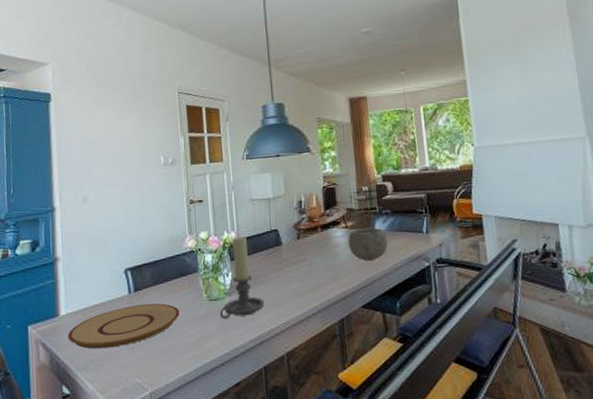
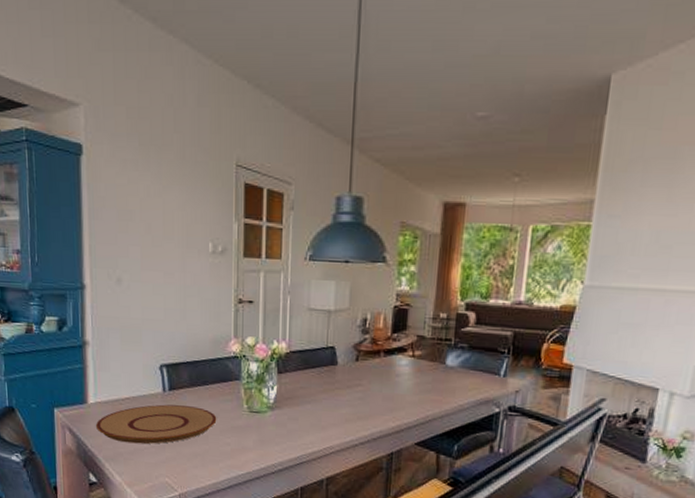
candle holder: present [220,236,265,319] -> none [260,348,310,434]
bowl: present [348,228,388,261] -> none [412,360,458,397]

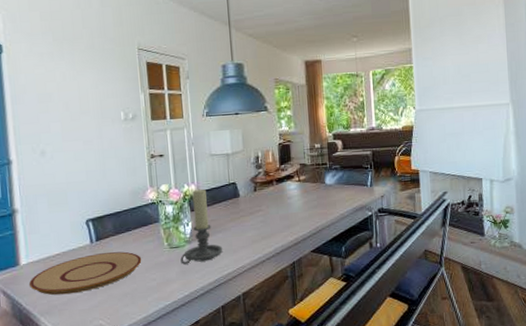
candle holder: none [260,348,310,434] -> present [180,189,223,265]

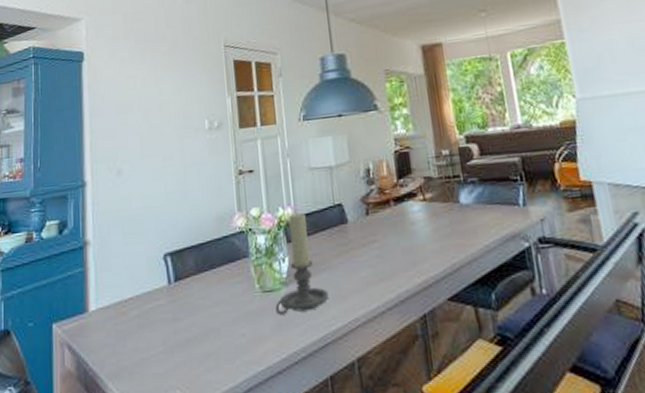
plate: present [29,251,142,295] -> none [98,296,228,353]

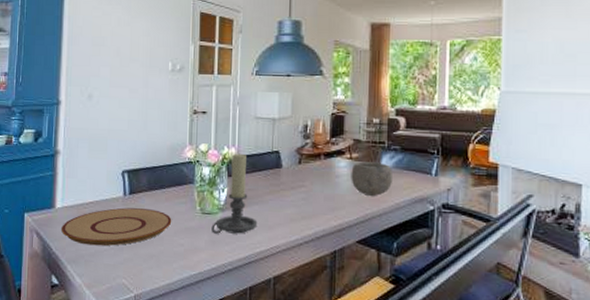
plate: none [98,296,228,353] -> present [61,207,172,246]
bowl: none [427,200,477,241] -> present [351,161,392,196]

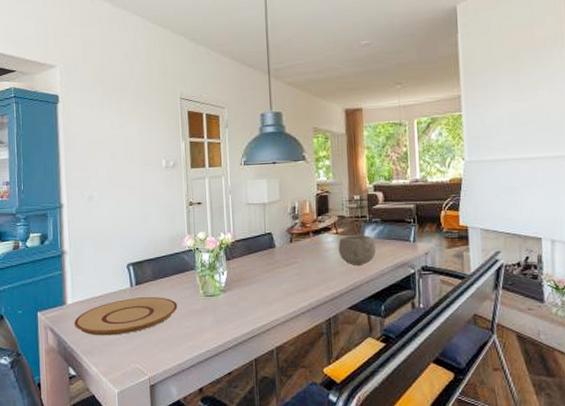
candle holder: present [211,153,258,234] -> none [215,238,257,314]

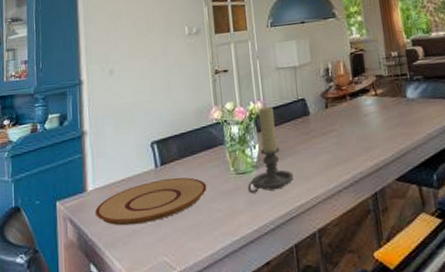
candle holder: none [215,238,257,314] -> present [248,106,294,193]
bowl: present [338,235,376,266] -> none [378,95,421,130]

